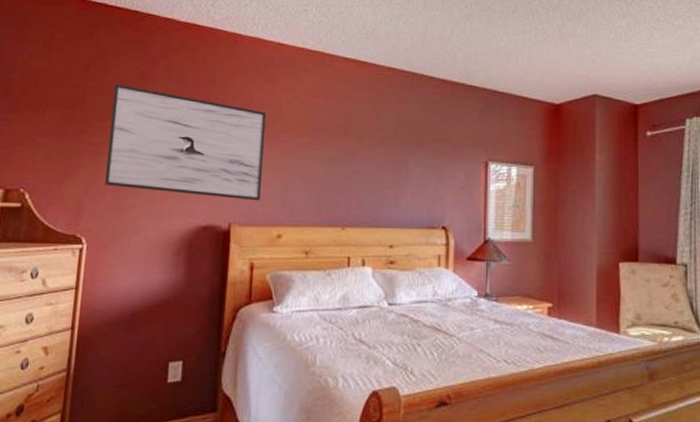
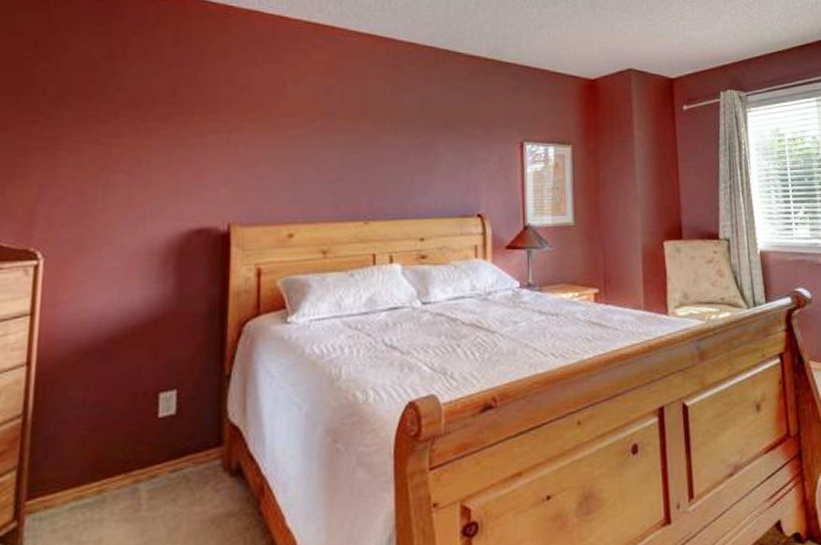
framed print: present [105,83,267,201] -> none [65,64,269,197]

